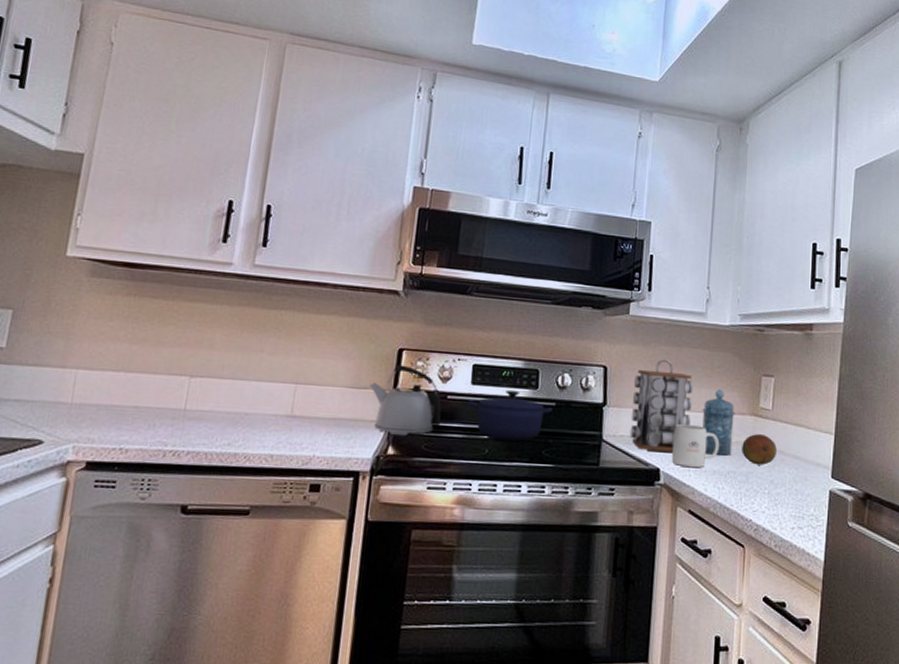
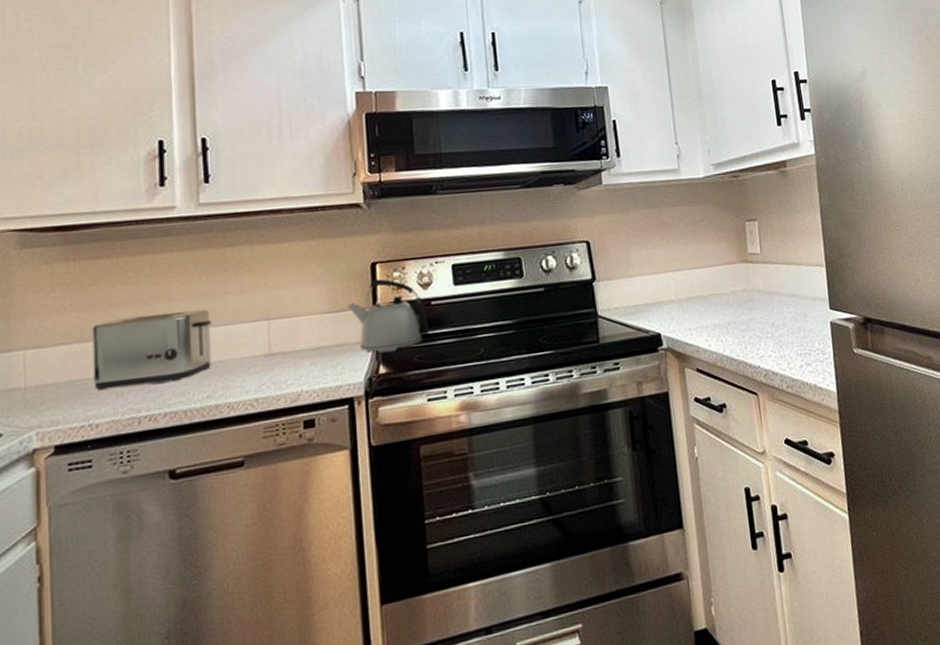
toaster: none [130,356,246,425] -> present [92,308,212,390]
cooking pot: present [467,389,553,443] -> none [453,282,542,338]
spice rack: present [629,359,694,453] -> none [618,222,683,319]
mug: present [671,423,720,468] -> none [667,282,716,327]
canister: present [702,389,736,456] -> none [692,243,729,310]
fruit: present [742,434,777,465] -> none [737,279,773,311]

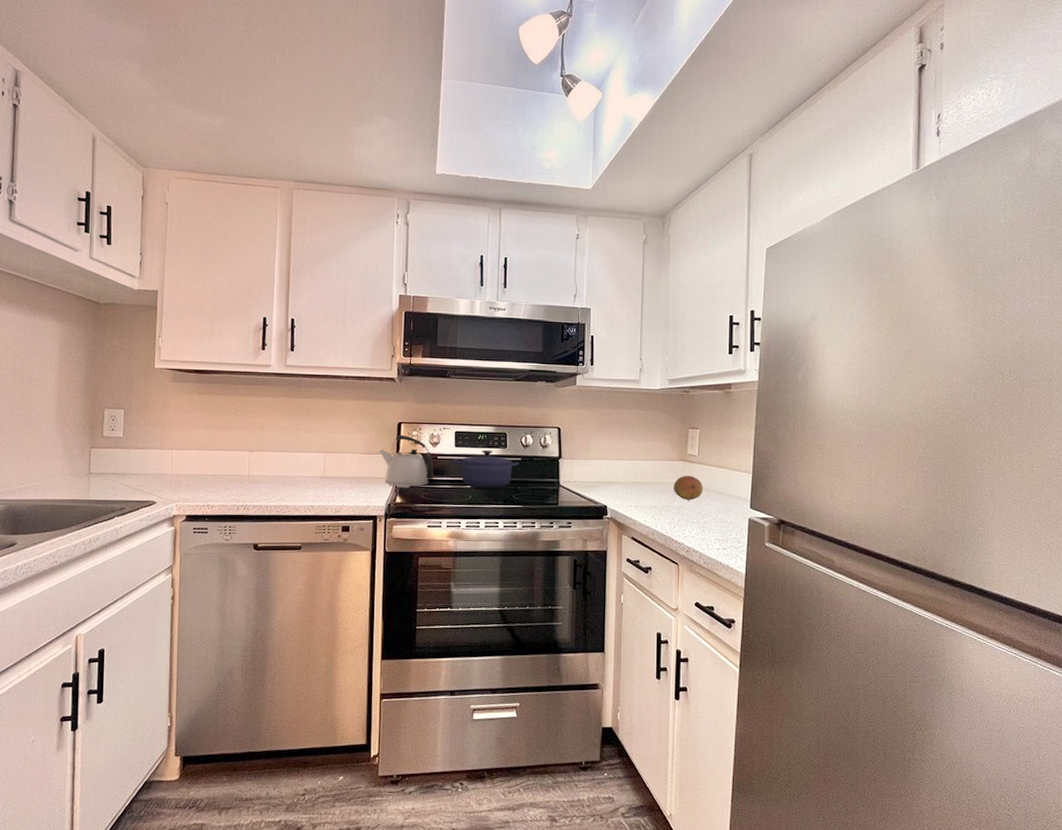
toaster: present [92,308,212,390] -> none [212,437,289,486]
cooking pot: none [453,282,542,338] -> present [453,450,519,490]
fruit: none [737,279,773,311] -> present [674,476,703,500]

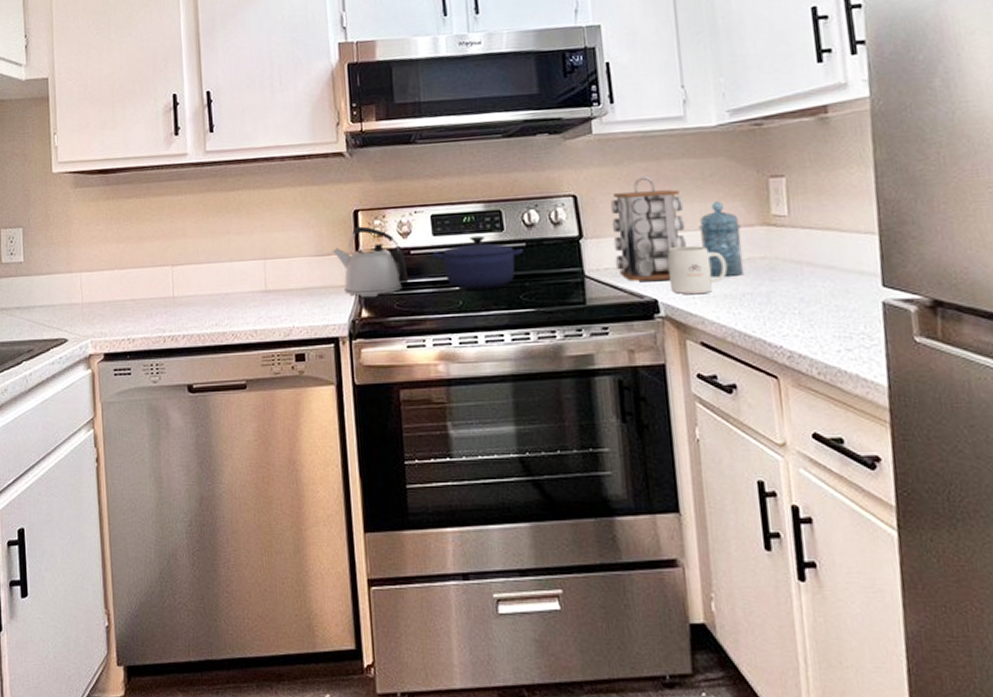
spice rack: none [581,419,632,494] -> present [610,176,686,282]
mug: none [616,469,655,505] -> present [666,245,728,295]
canister: none [639,441,667,494] -> present [698,201,745,277]
fruit: present [674,476,703,500] -> none [756,246,803,282]

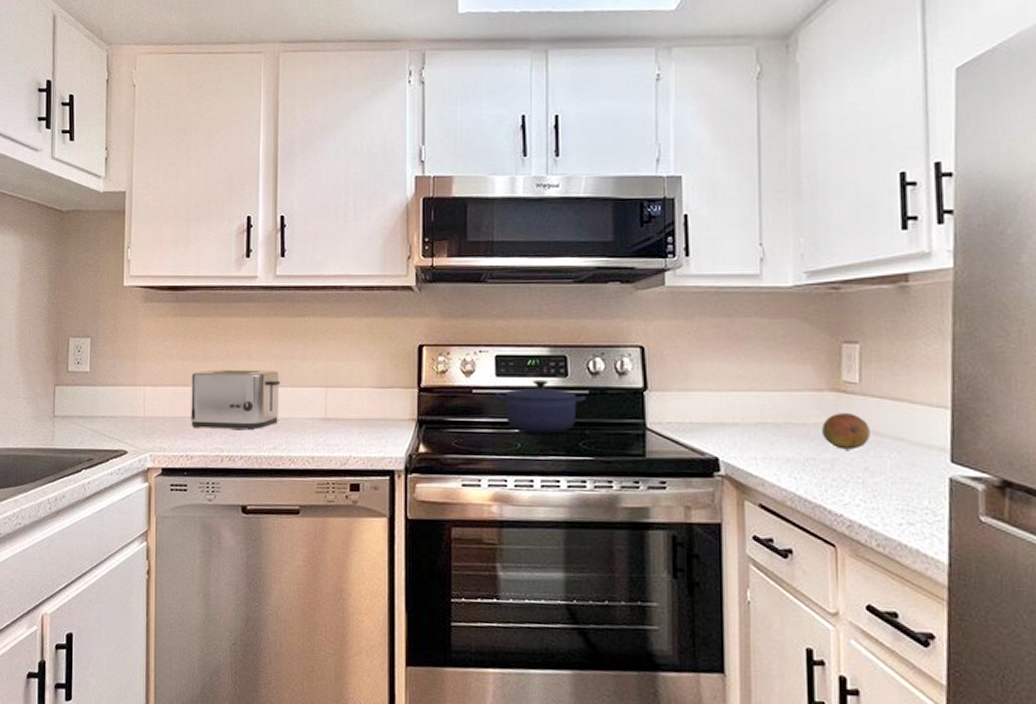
toaster: none [127,246,219,310] -> present [191,369,281,431]
kettle: present [331,226,409,299] -> none [394,361,469,434]
spice rack: present [610,176,686,282] -> none [677,333,753,440]
mug: present [666,245,728,295] -> none [731,405,793,456]
canister: present [698,201,745,277] -> none [766,363,810,440]
fruit: none [756,246,803,282] -> present [822,413,870,450]

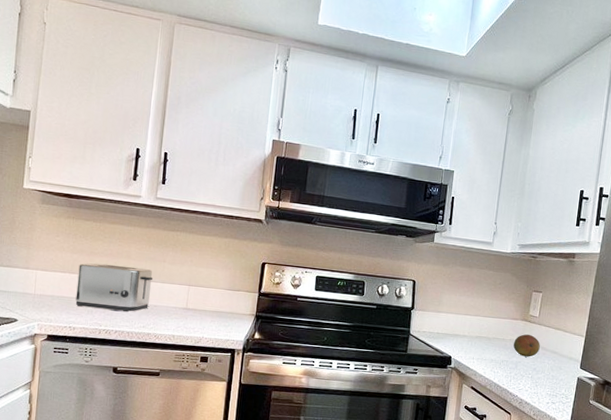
cooking pot: present [494,379,587,435] -> none [312,295,374,333]

